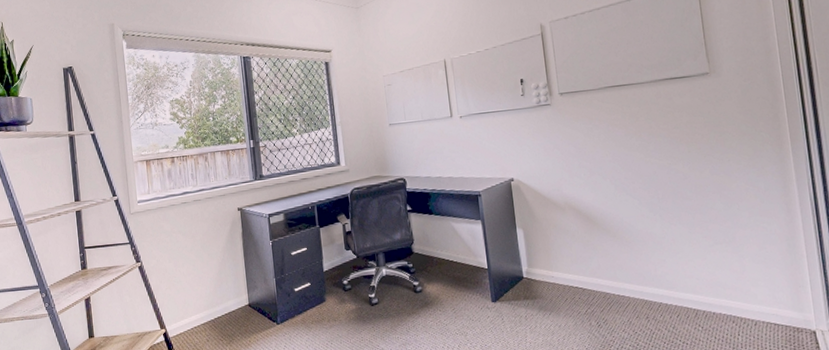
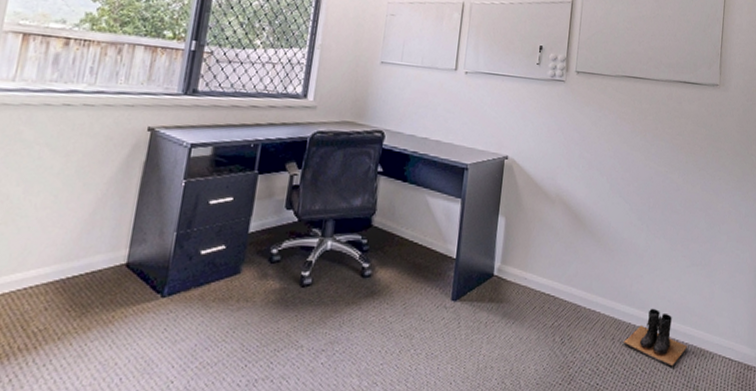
boots: none [657,287,727,336] -> present [622,308,688,367]

